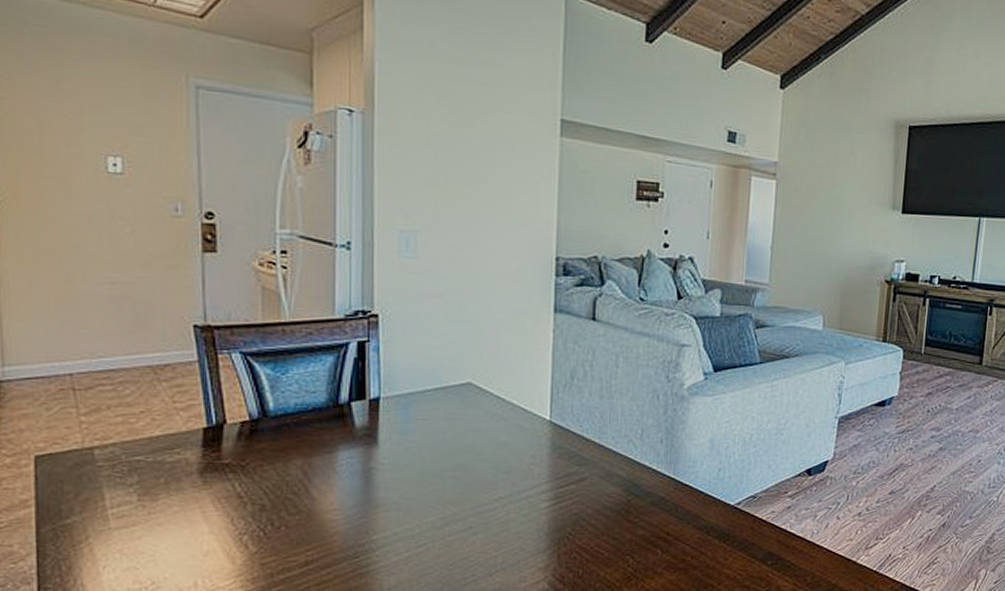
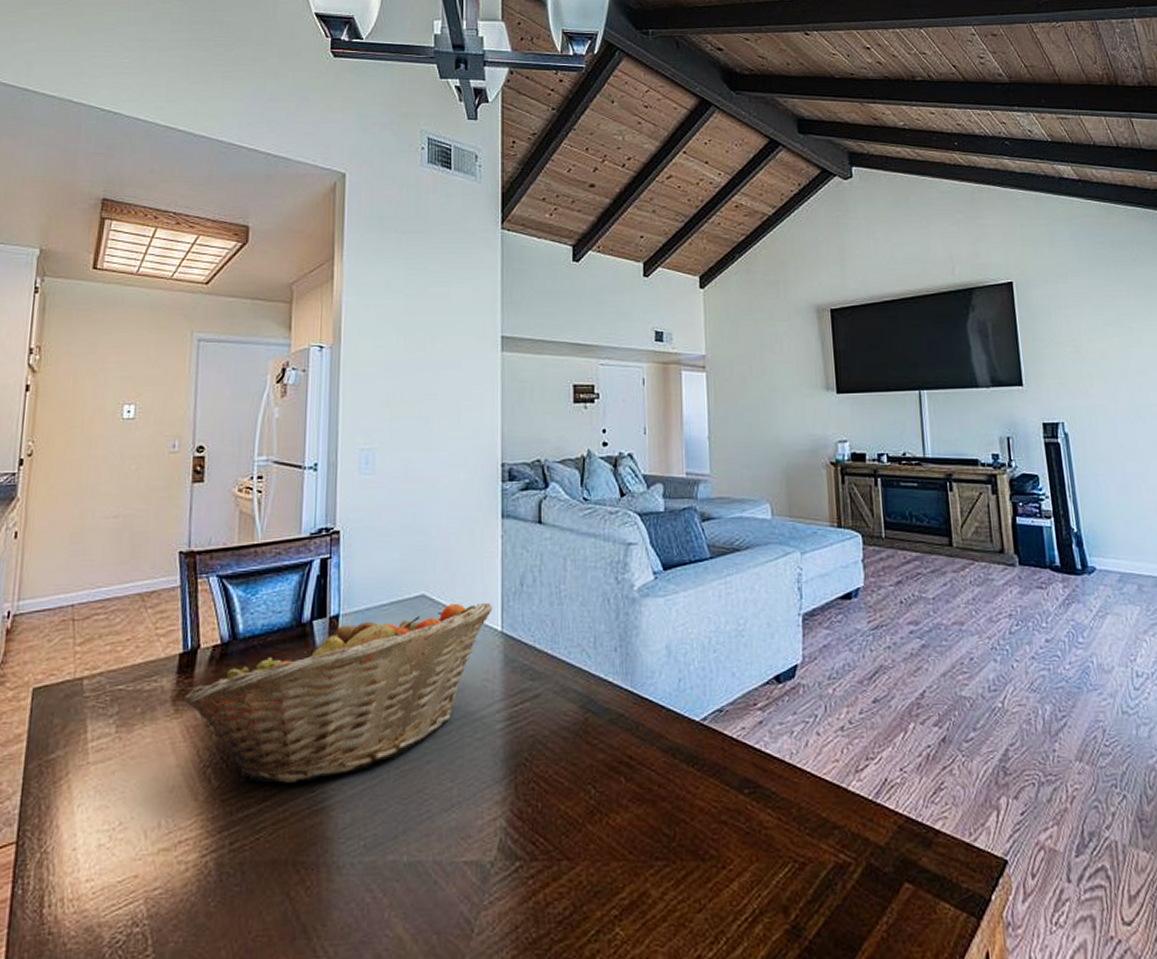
fruit basket: none [212,393,542,550] -> present [184,603,493,783]

